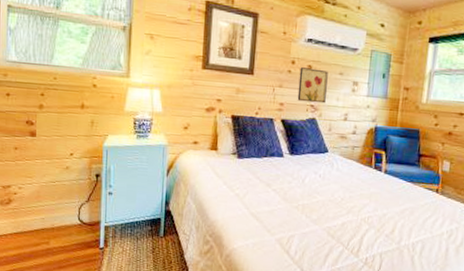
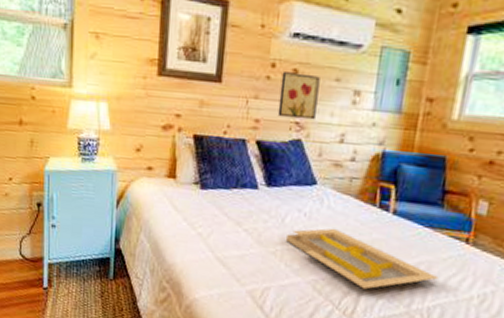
serving tray: none [306,185,419,232] -> present [286,228,439,290]

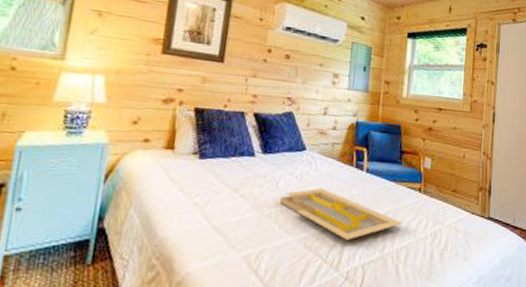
wall art: present [277,72,320,120] -> none [273,56,308,96]

